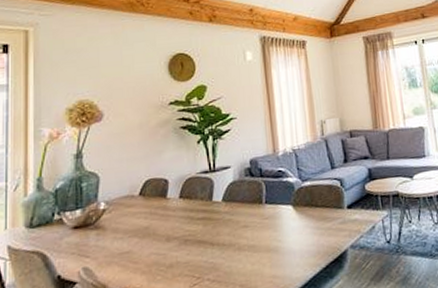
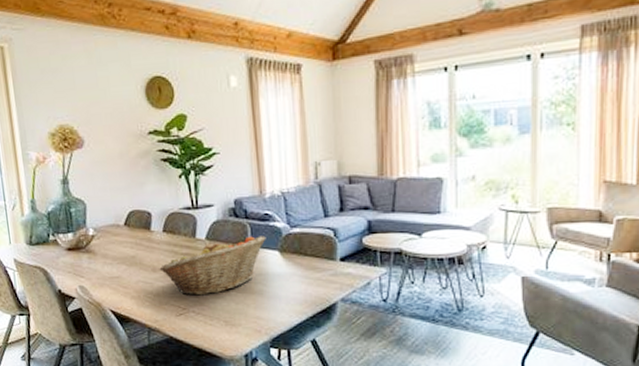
fruit basket: none [174,192,280,262] -> present [159,236,266,296]

